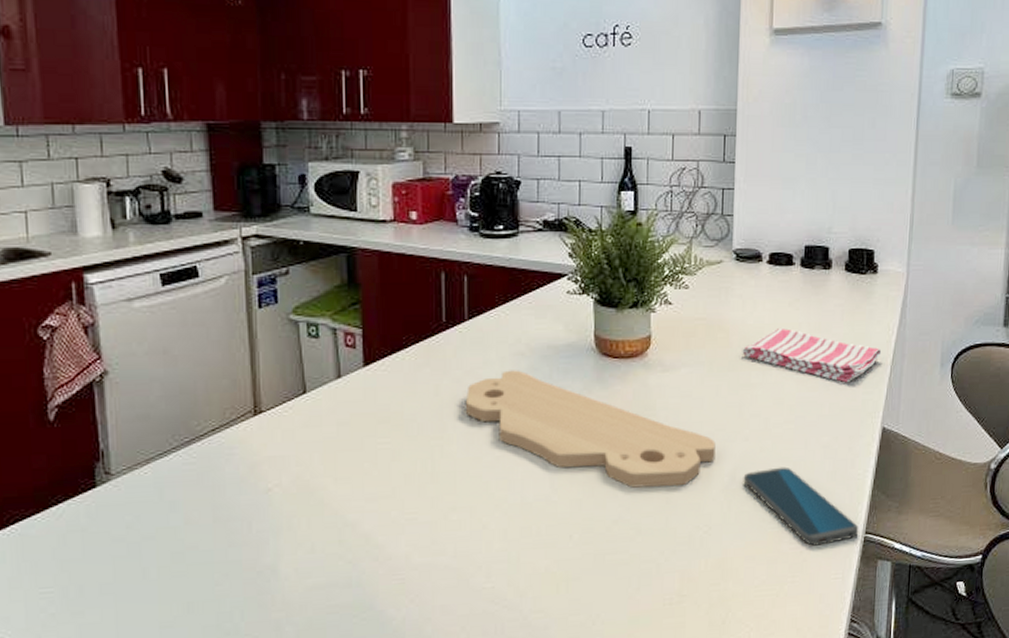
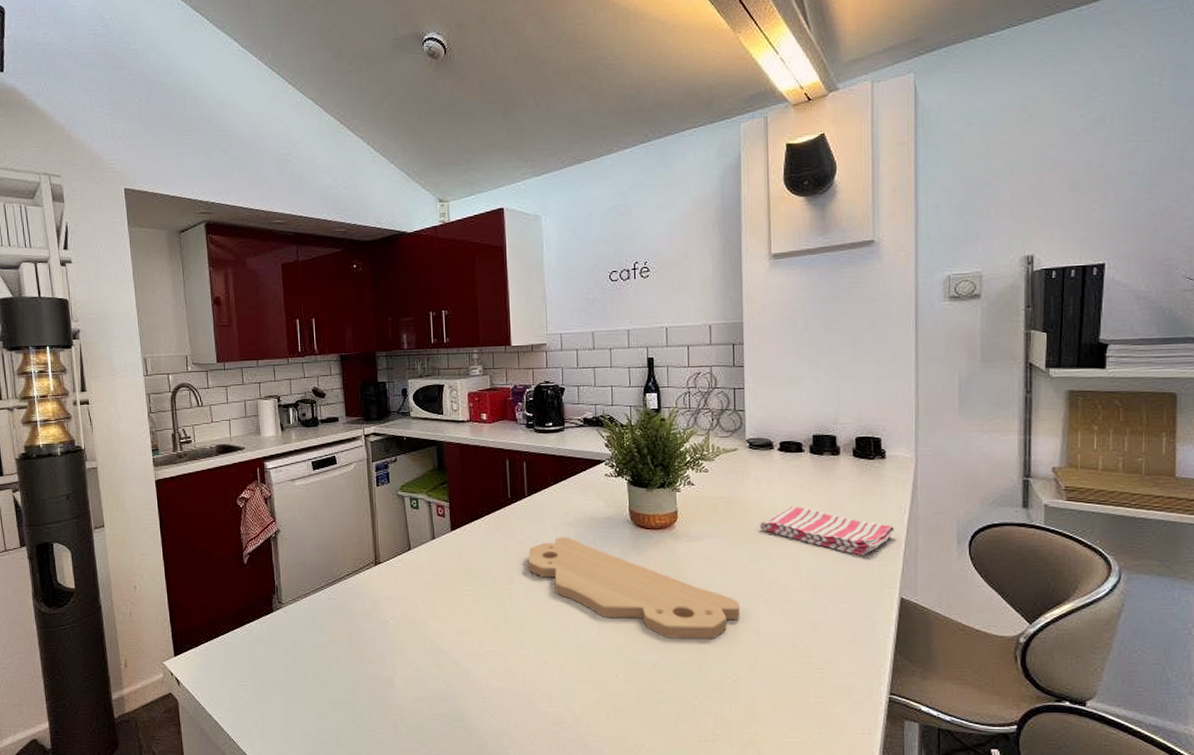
smartphone: present [743,466,859,546] -> none [767,628,883,702]

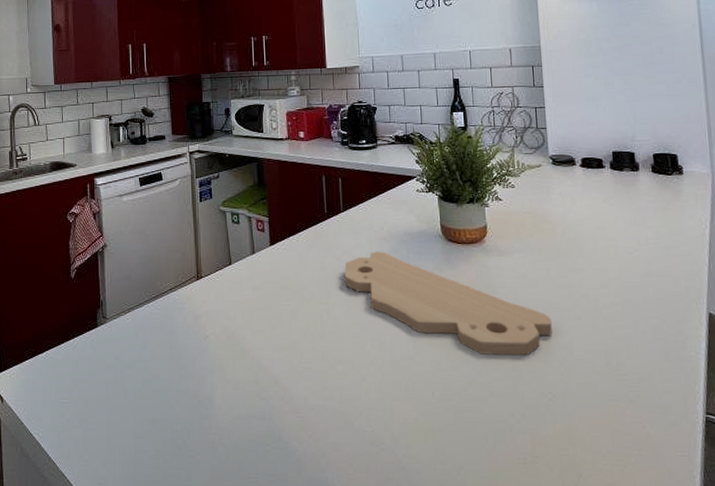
dish towel: present [759,506,895,556] -> none [566,220,698,271]

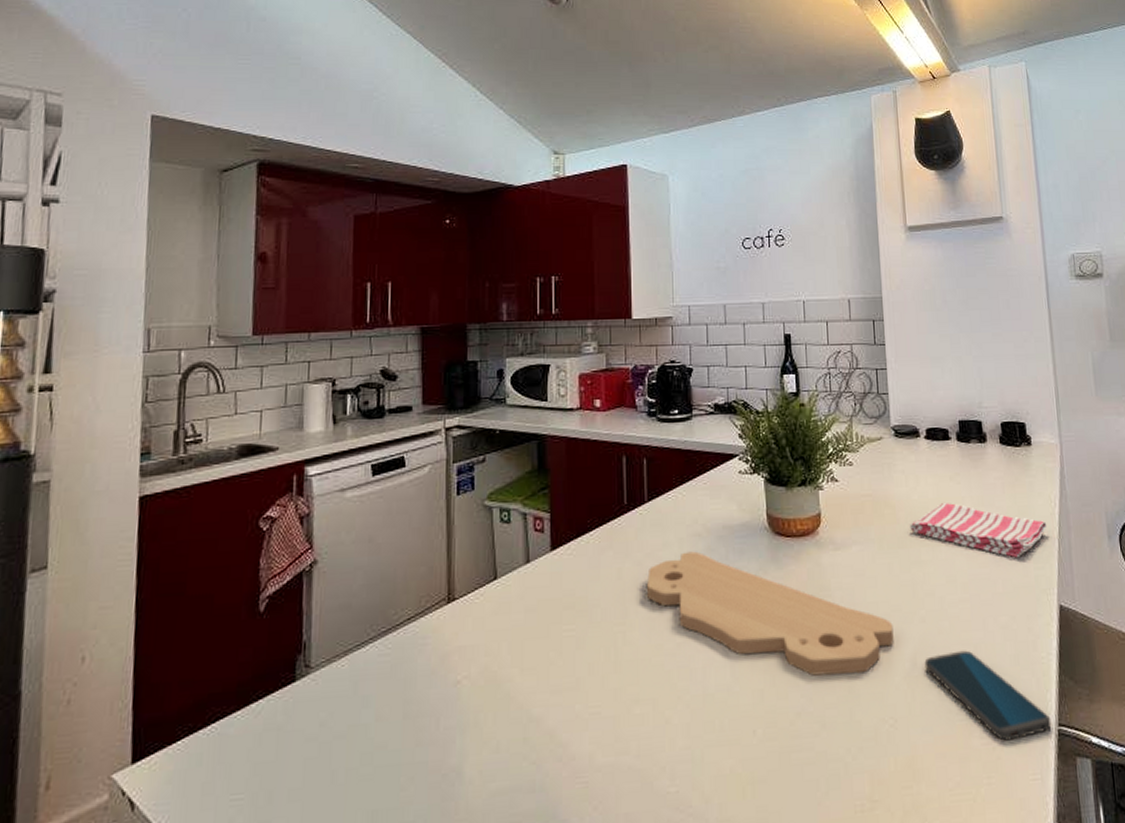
dish towel: none [566,220,698,271] -> present [909,502,1047,558]
smartphone: none [580,344,700,422] -> present [924,650,1052,741]

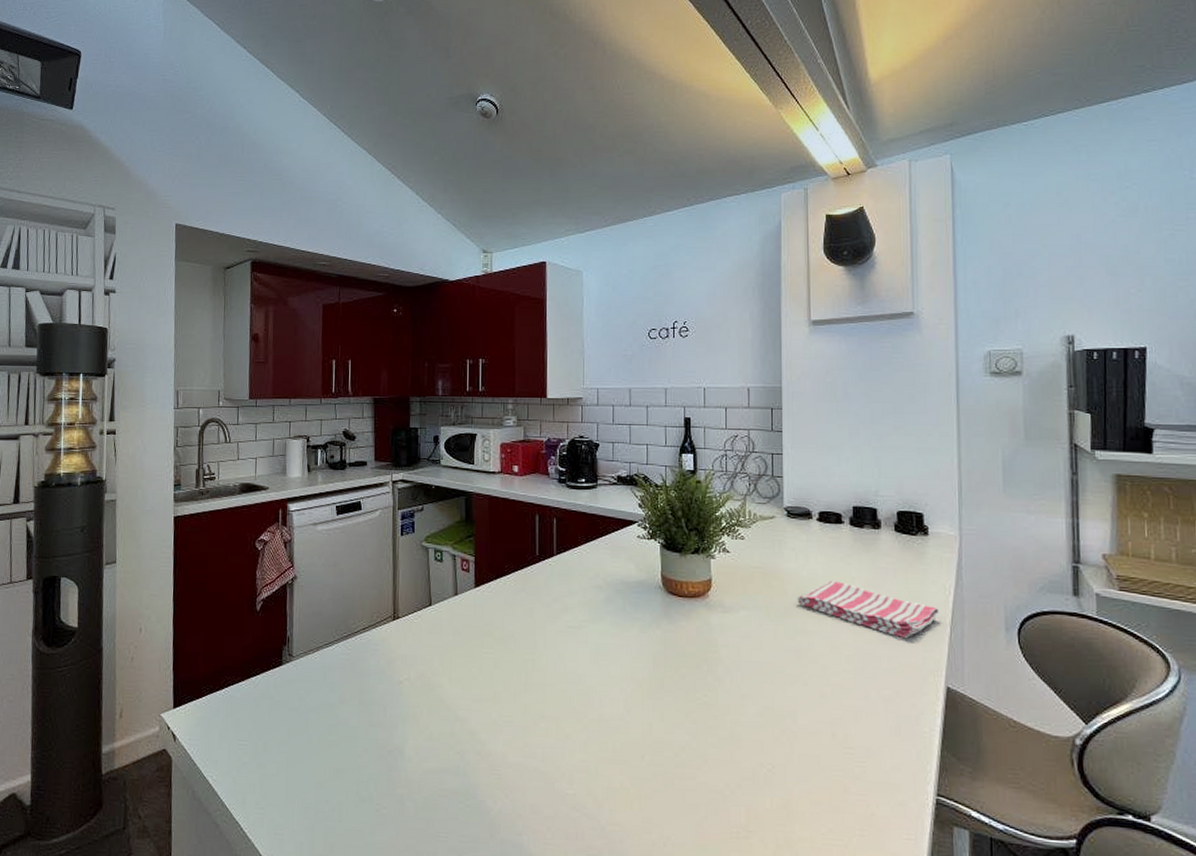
cutting board: present [646,551,894,676] -> none [553,600,776,722]
smartphone: present [924,650,1052,741] -> none [804,715,930,801]

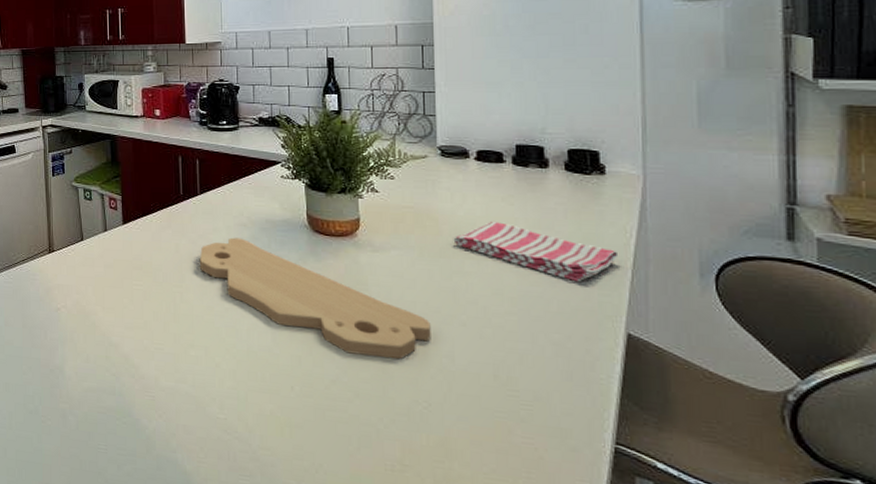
cutting board: none [553,600,776,722] -> present [199,237,431,360]

